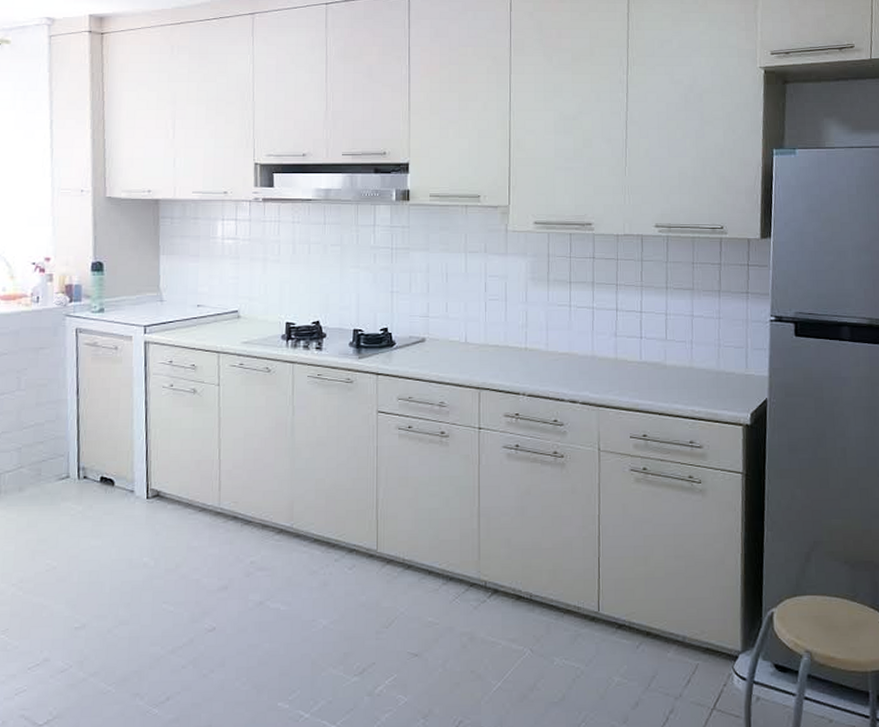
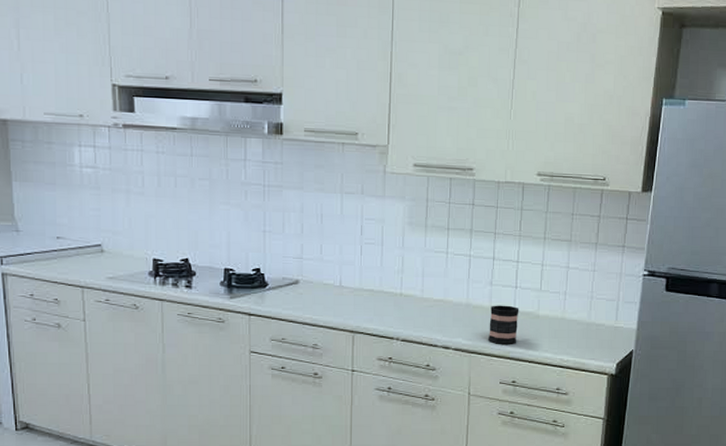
mug: none [616,356,646,396] -> present [489,305,519,344]

